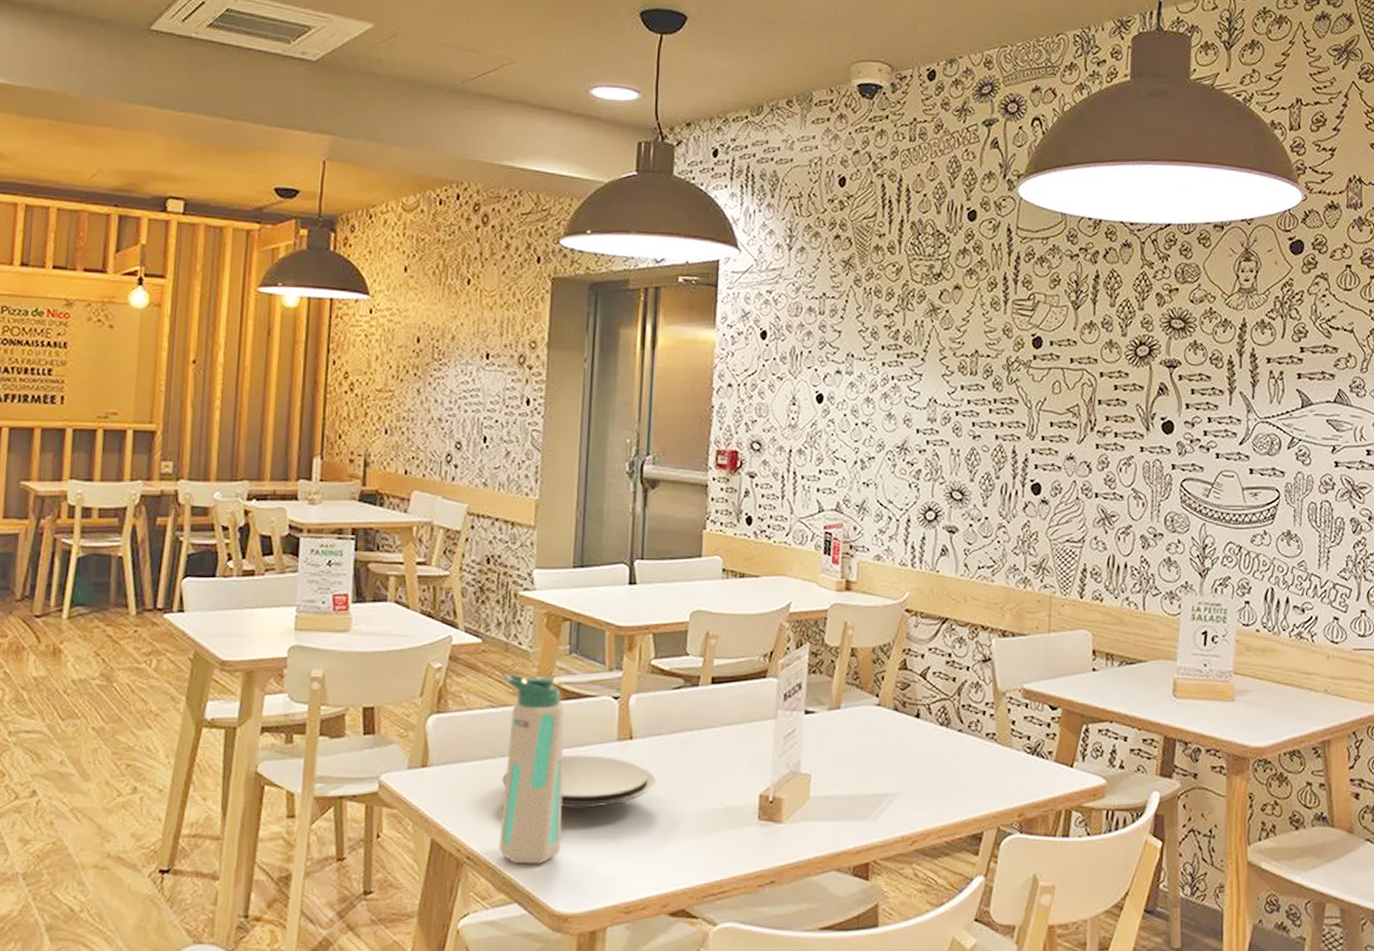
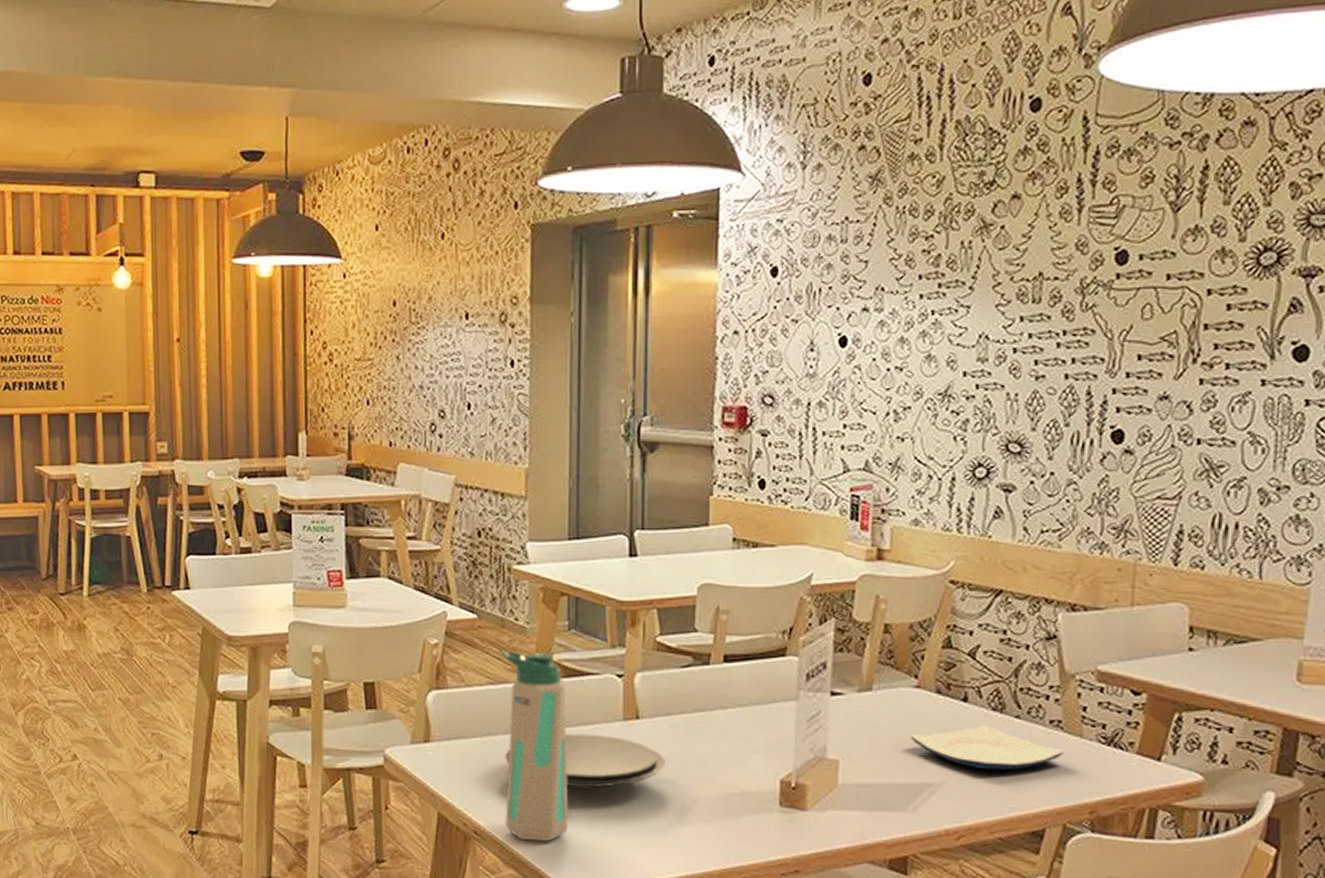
plate: none [872,739,997,780] -> present [910,725,1064,771]

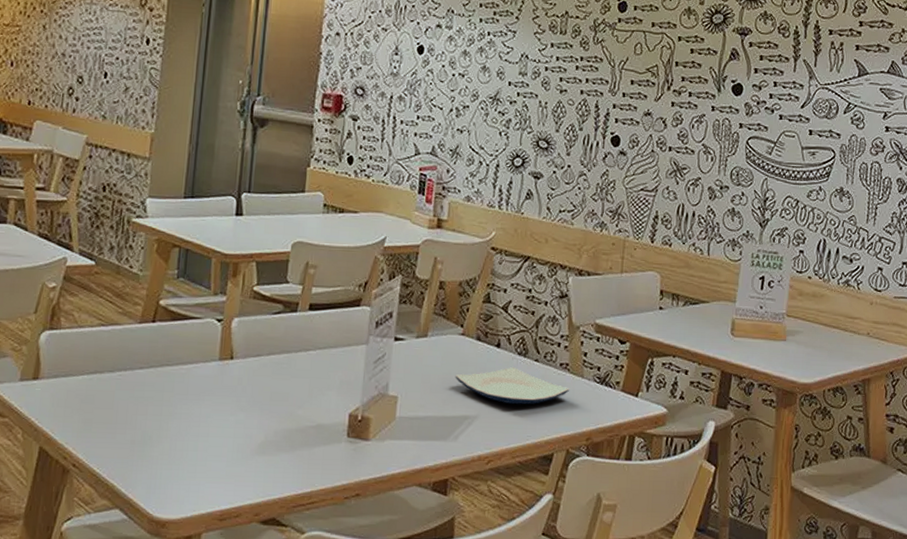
water bottle: present [499,650,569,841] -> none [102,294,170,472]
plate: present [505,733,665,788] -> none [108,372,253,422]

